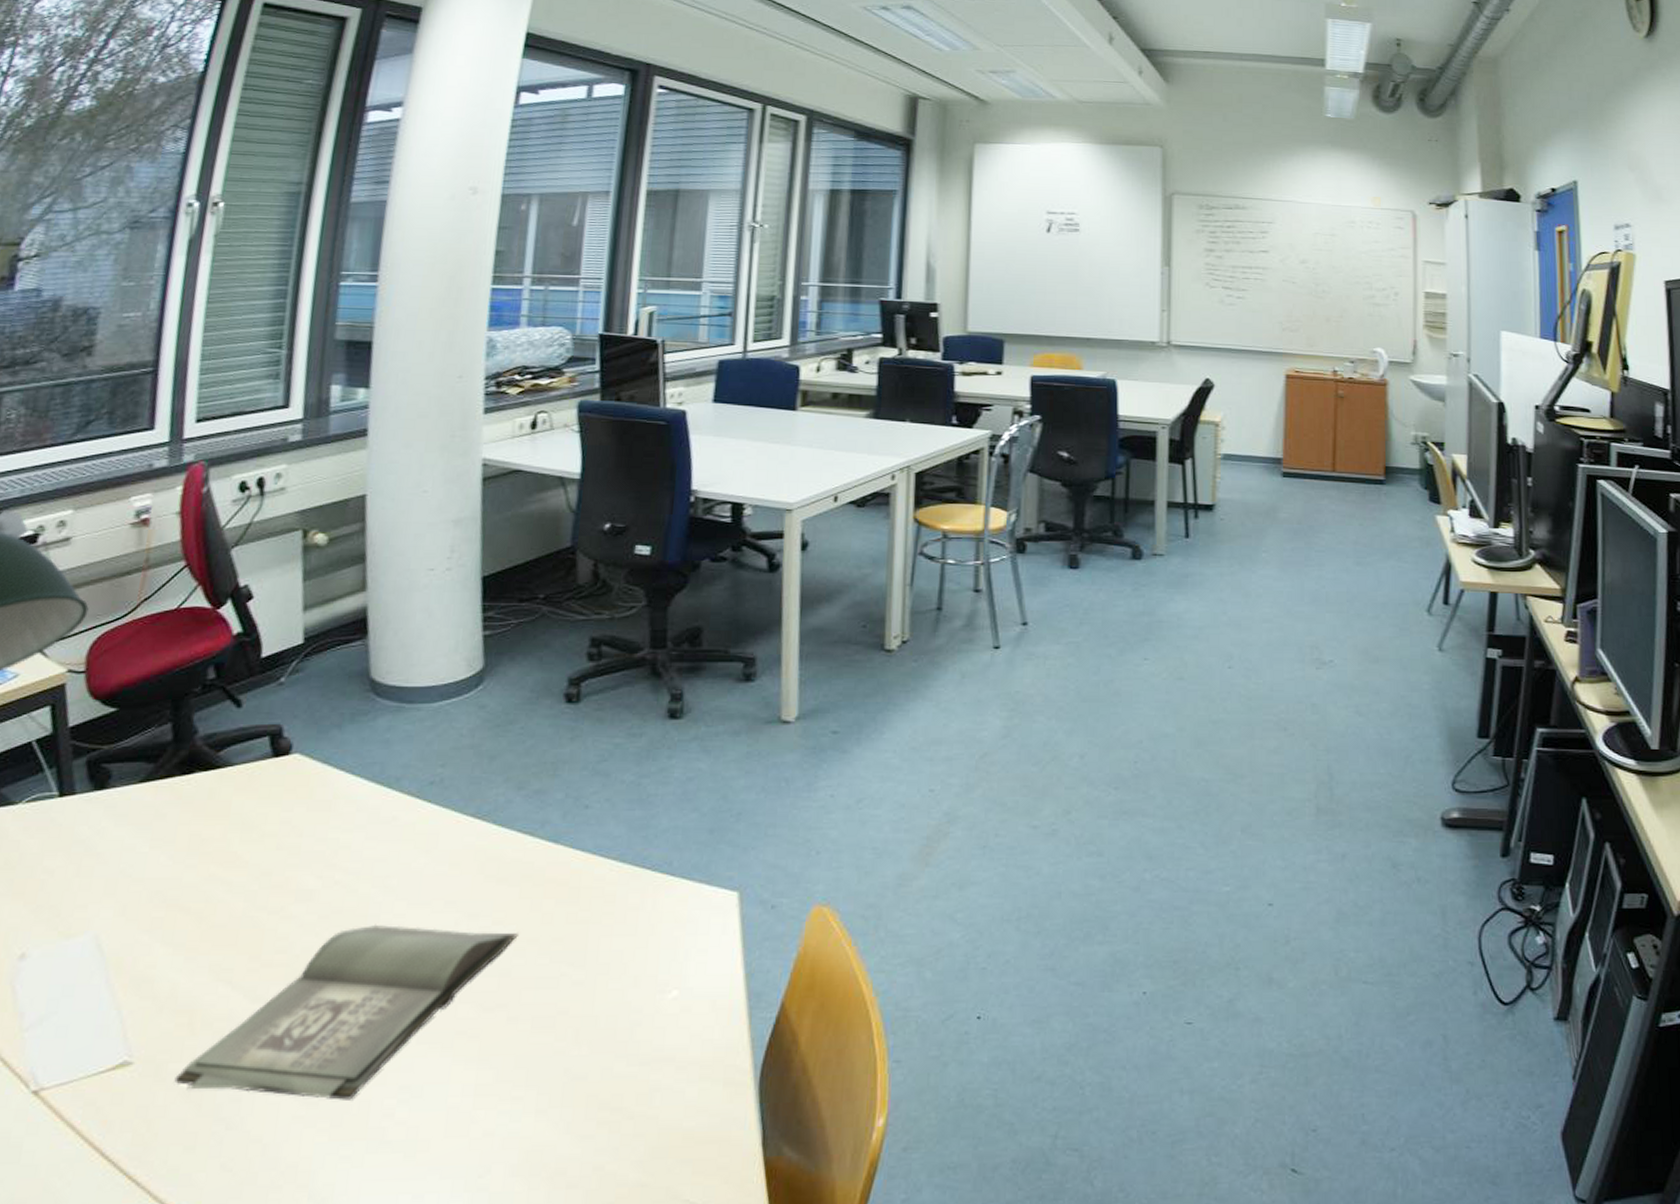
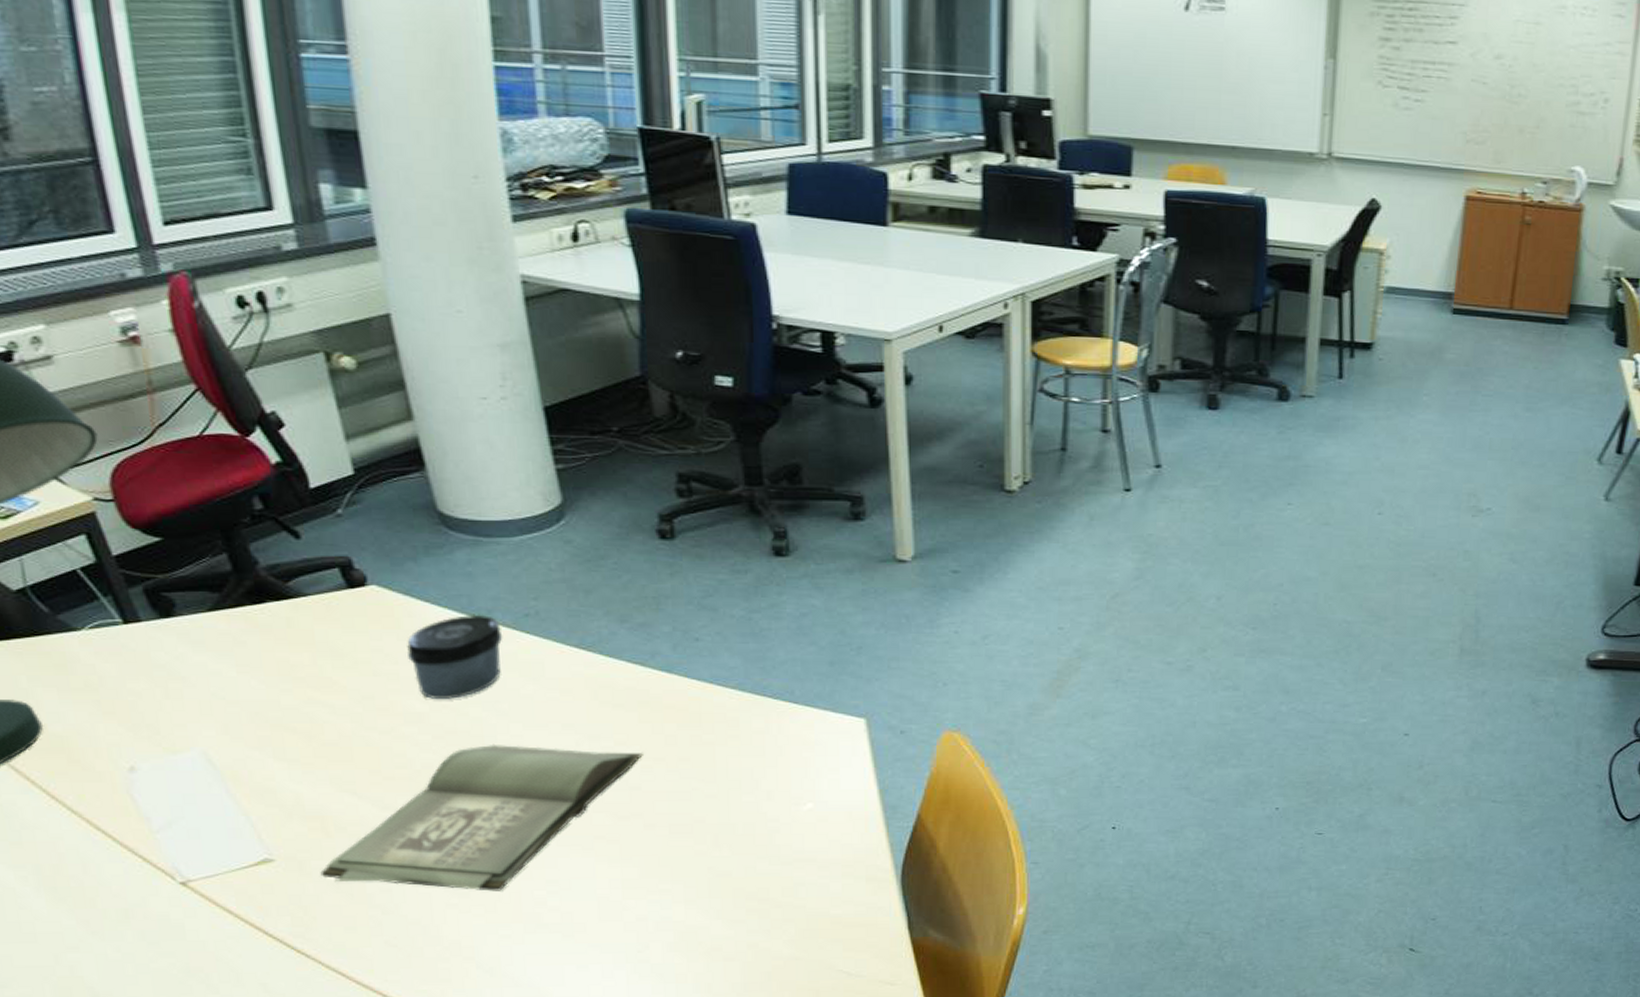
jar: none [313,782,406,874] -> present [407,614,503,699]

